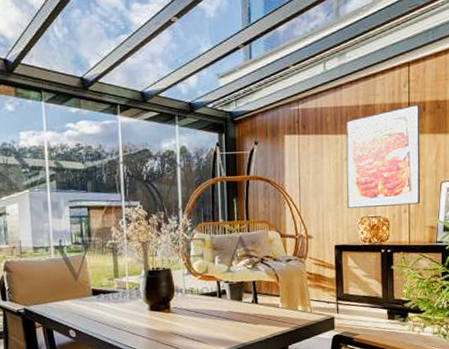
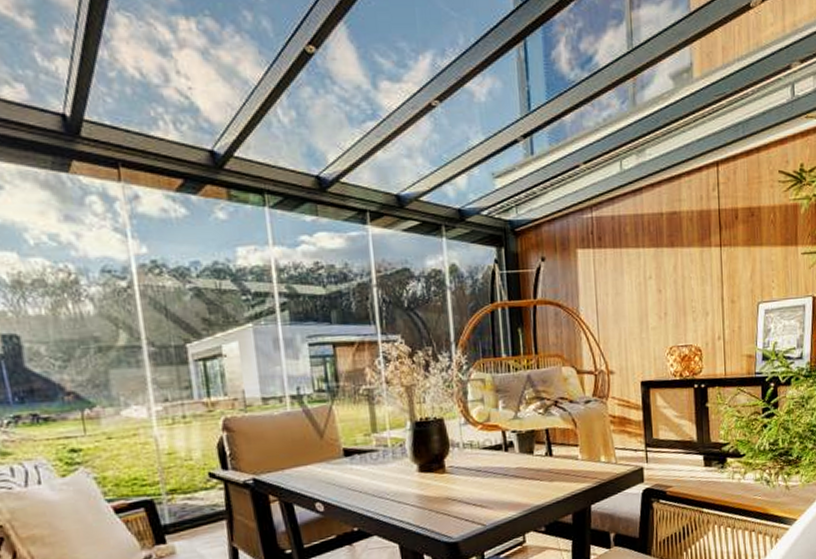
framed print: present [346,104,421,209] -> none [648,211,736,338]

